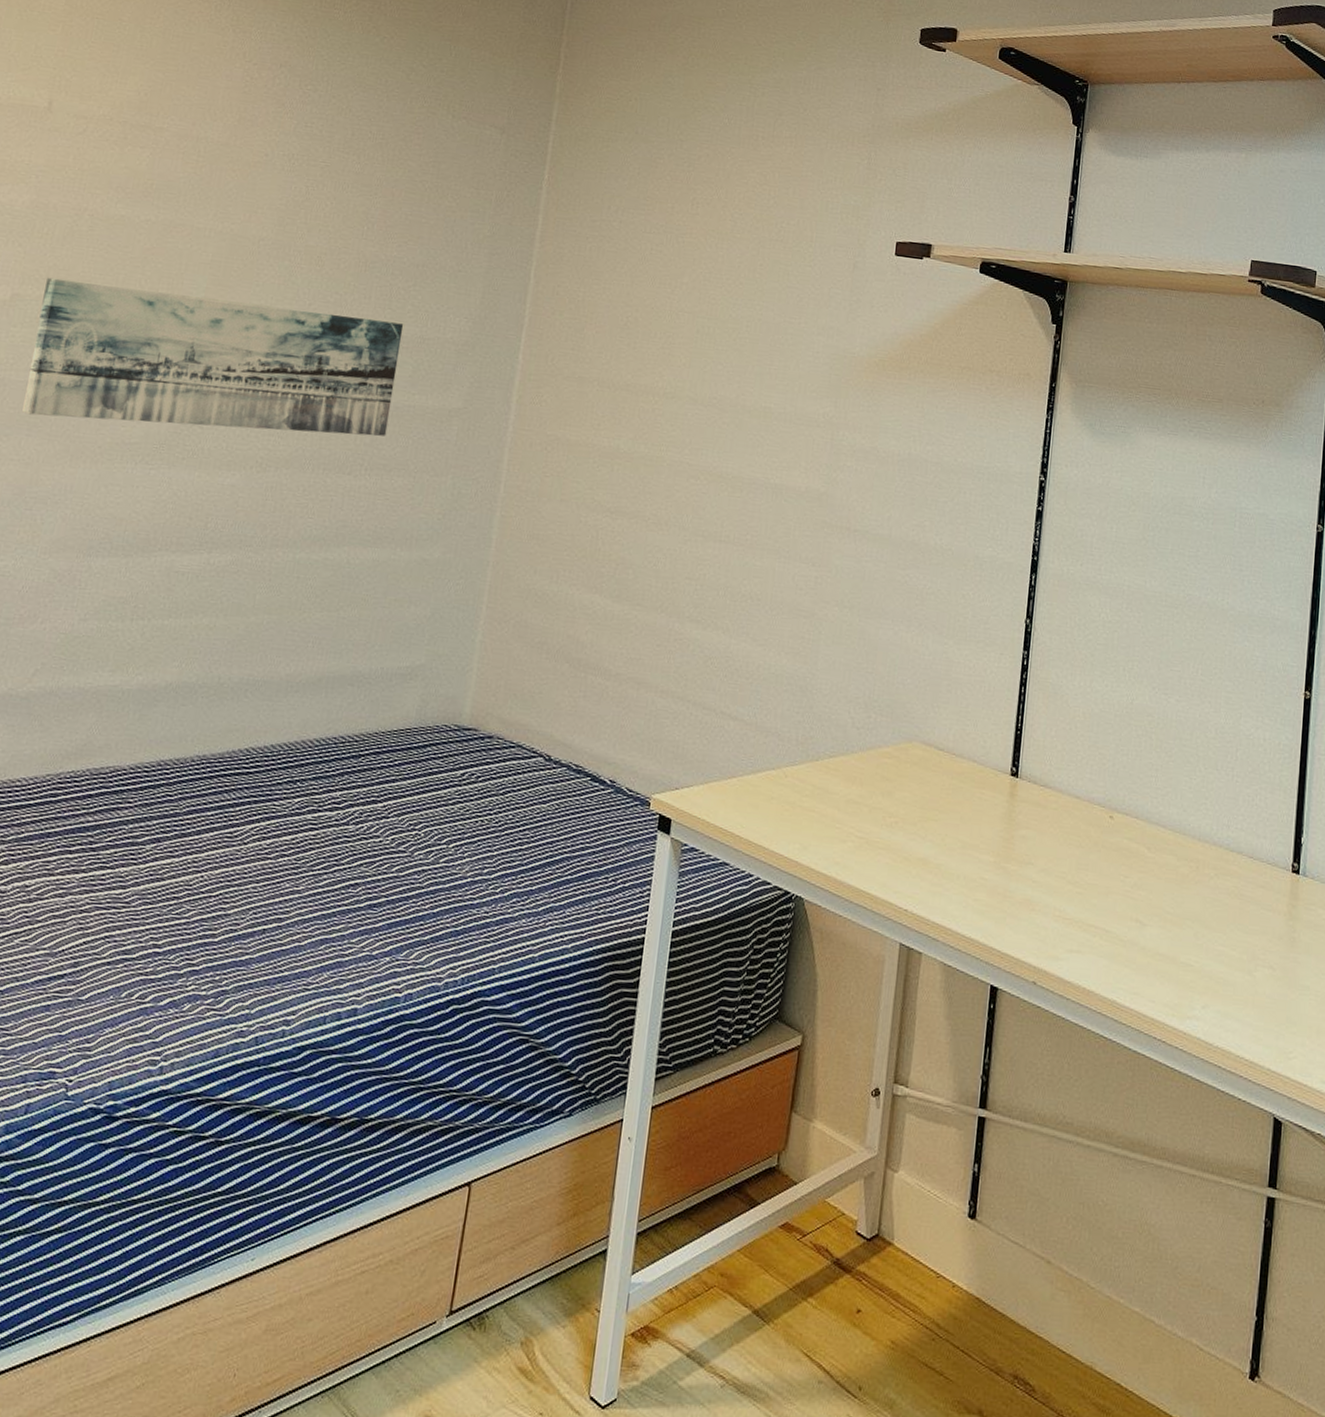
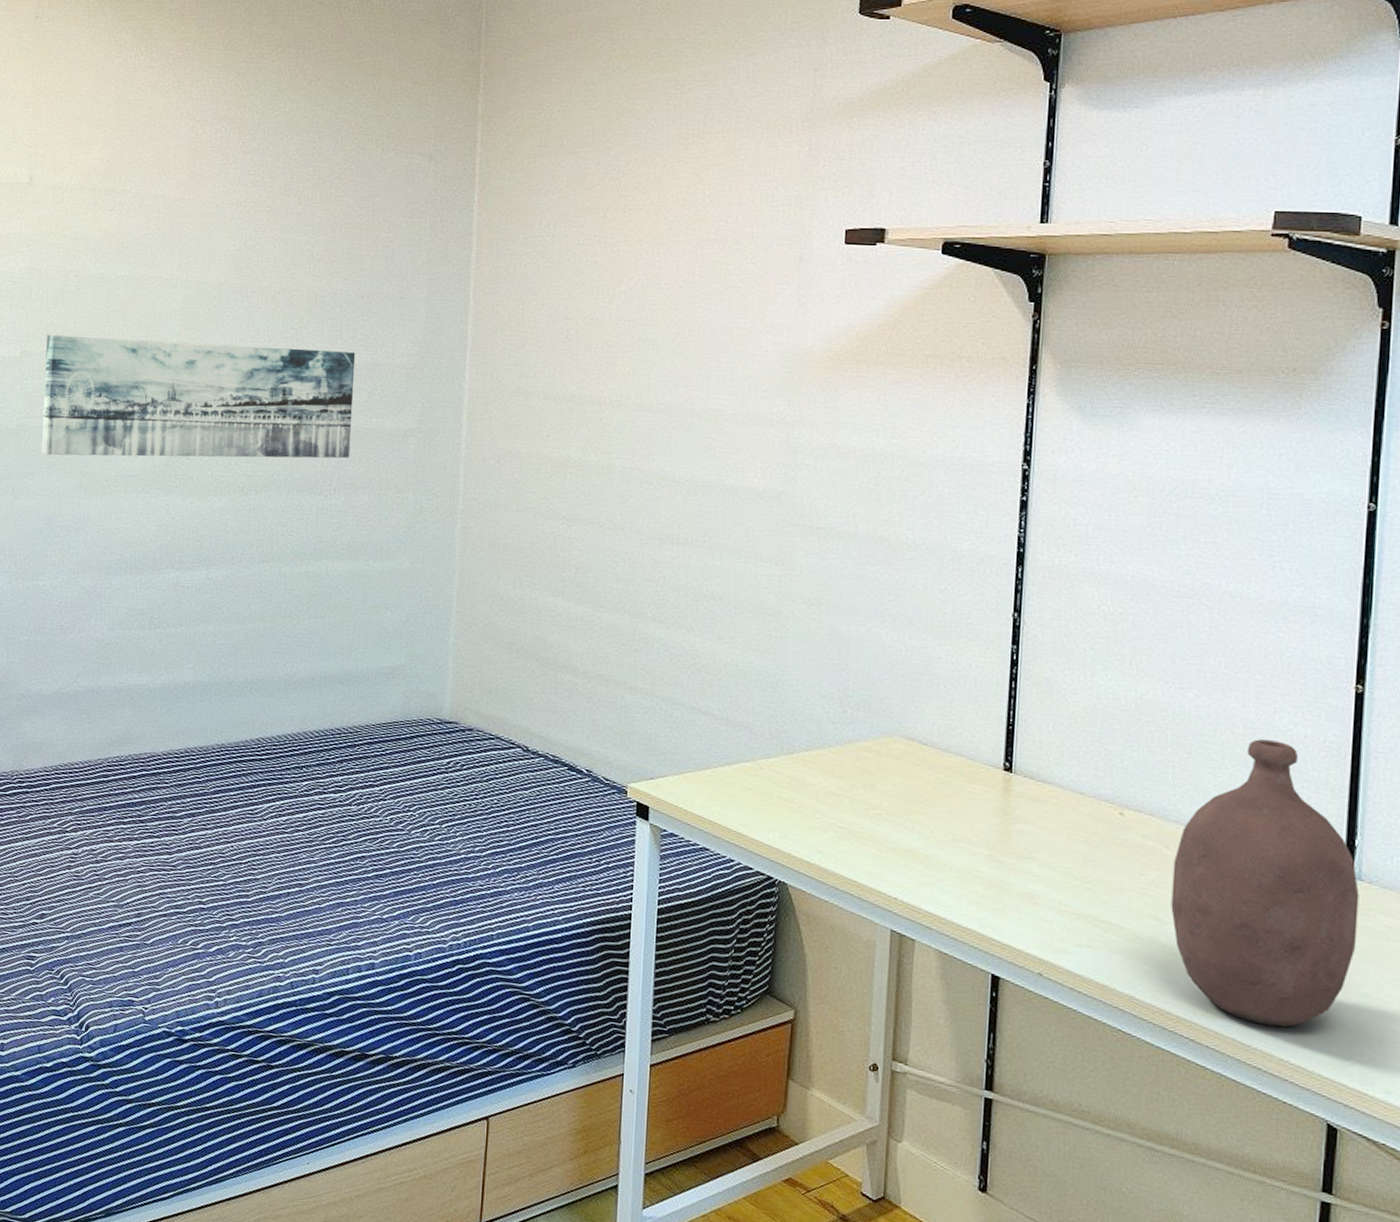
bottle: none [1150,743,1304,1024] -> present [1171,739,1359,1028]

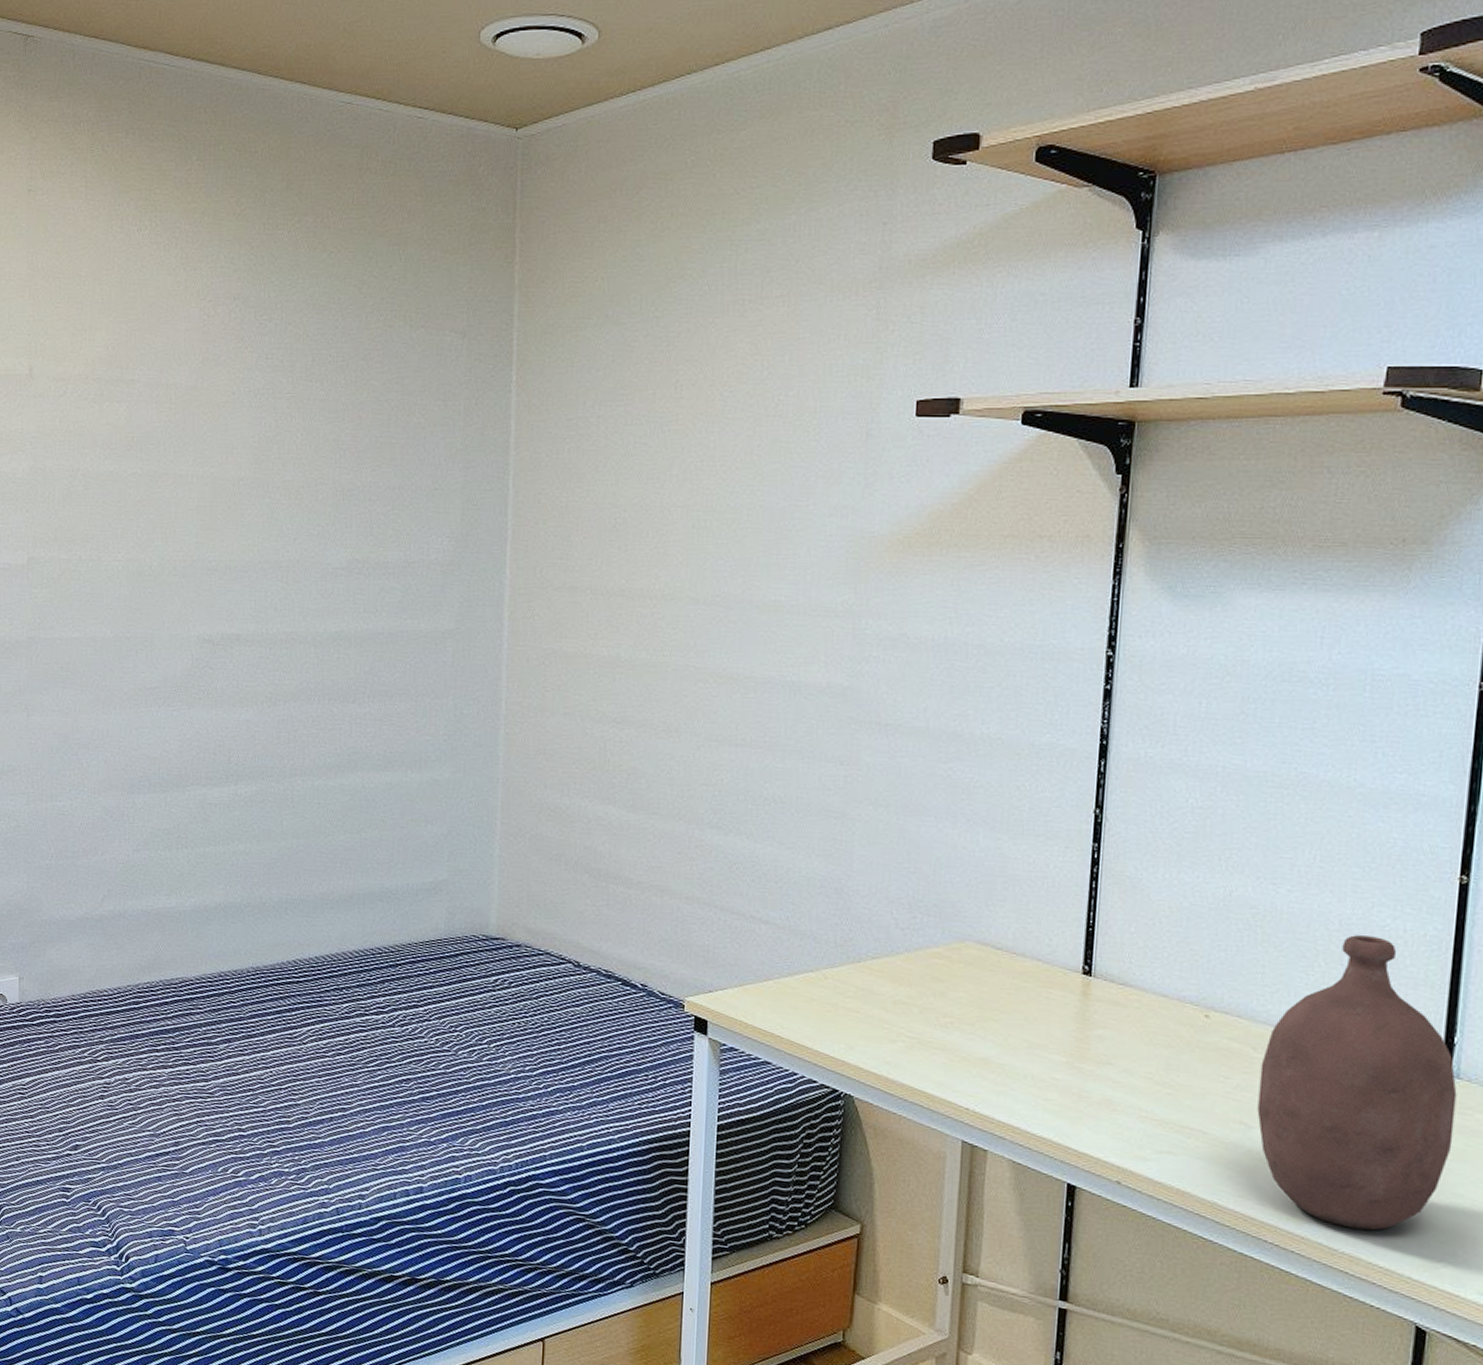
wall art: present [40,334,356,459] -> none [54,539,388,669]

